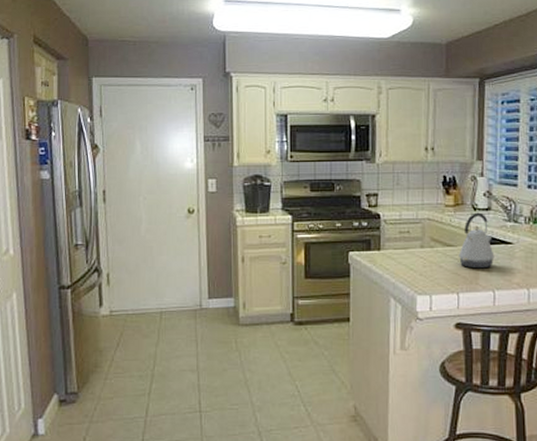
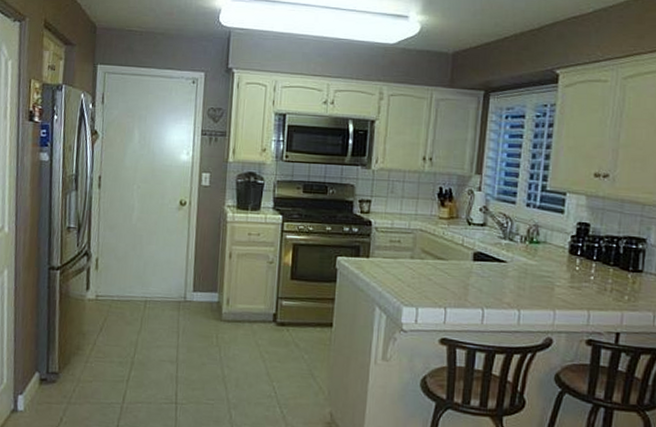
kettle: present [459,212,495,269] -> none [449,227,486,285]

